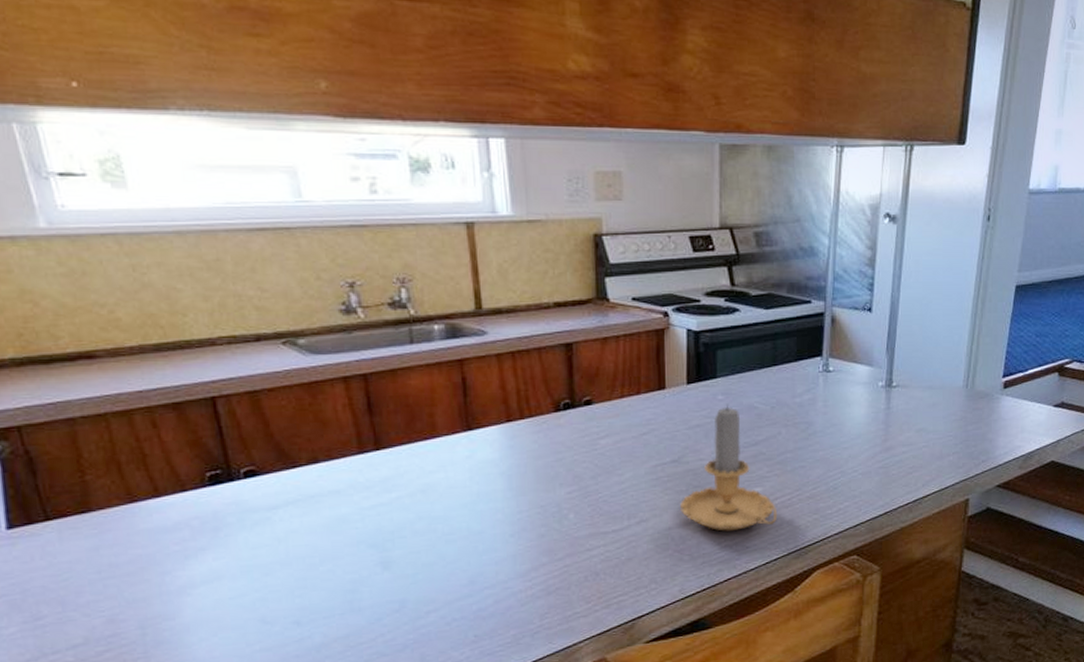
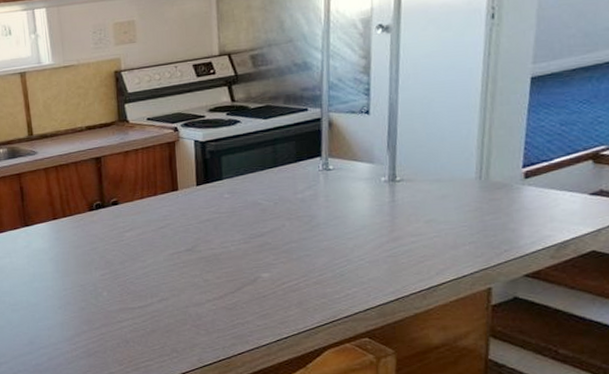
candle: present [680,404,778,531] -> none [195,201,286,311]

